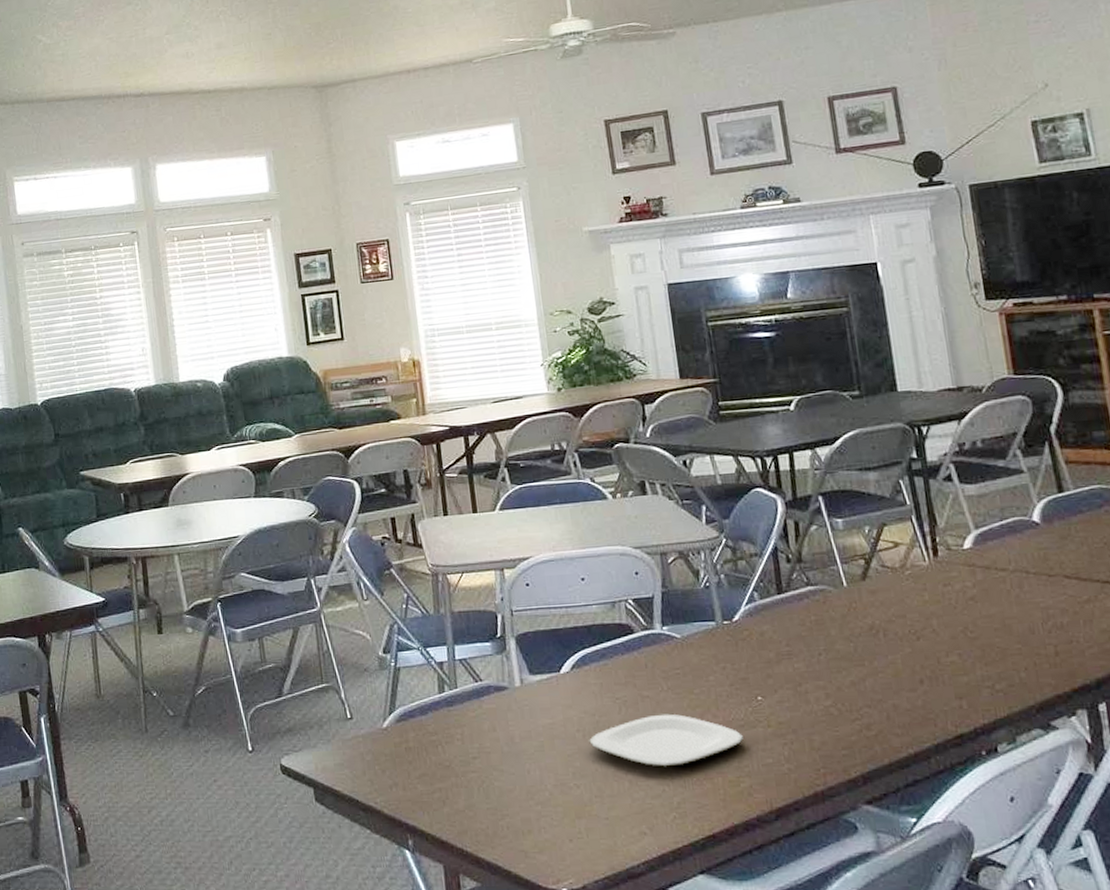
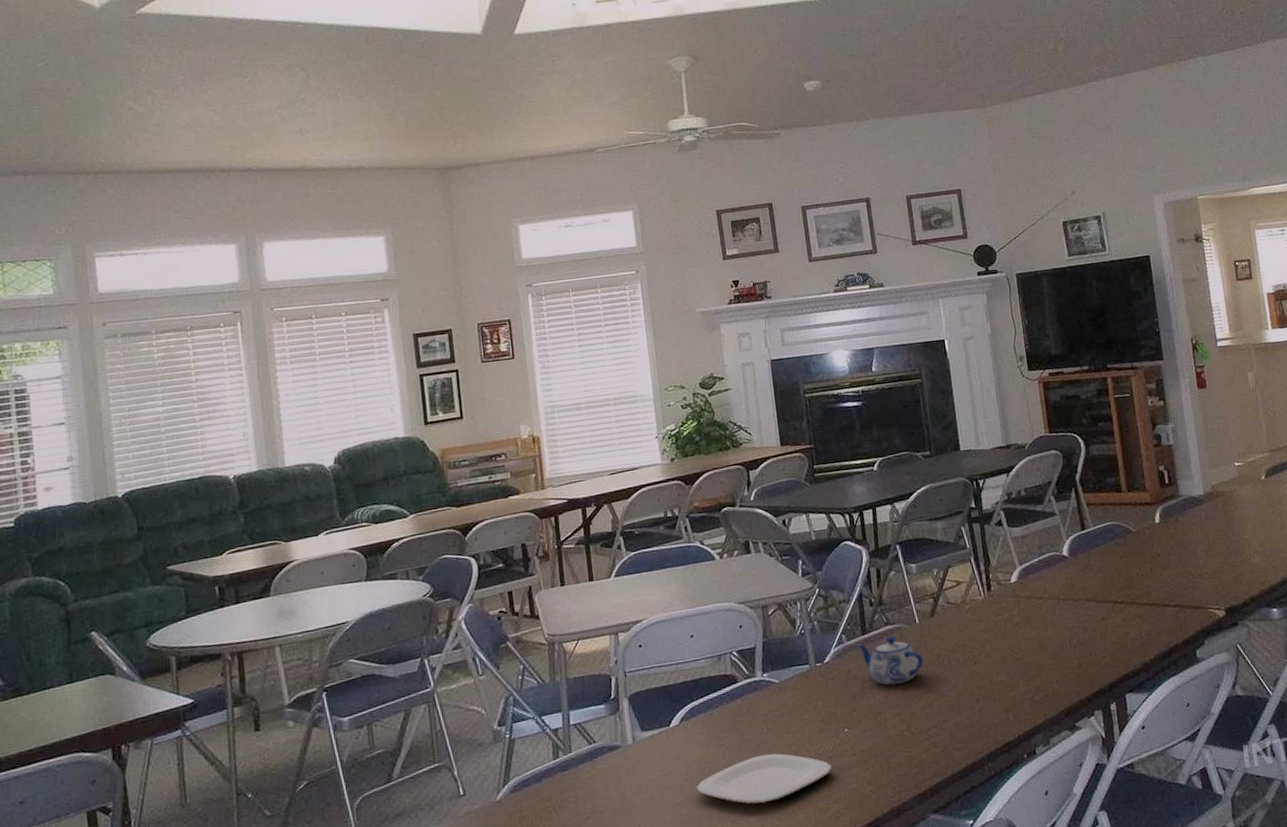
teapot: none [771,598,853,653] -> present [857,635,924,685]

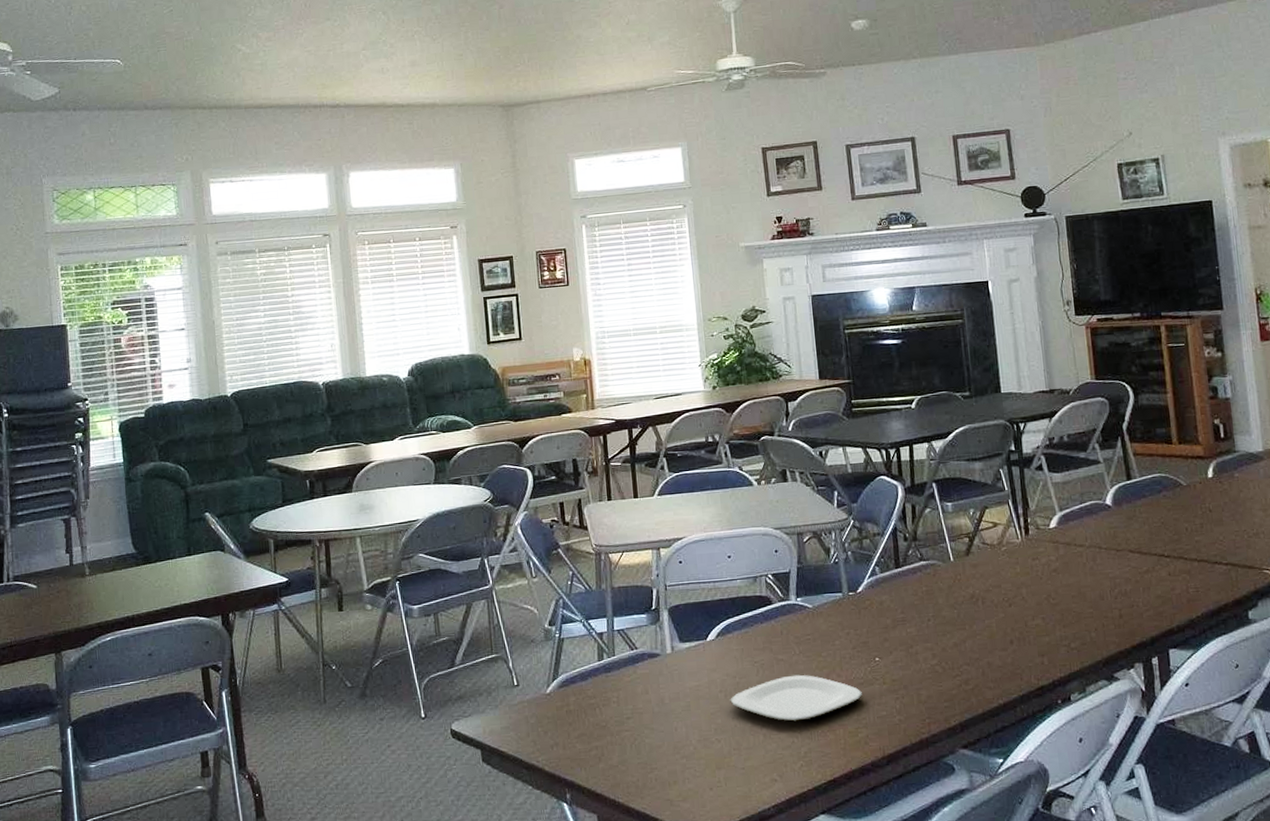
teapot: present [857,635,924,685] -> none [890,571,957,620]

